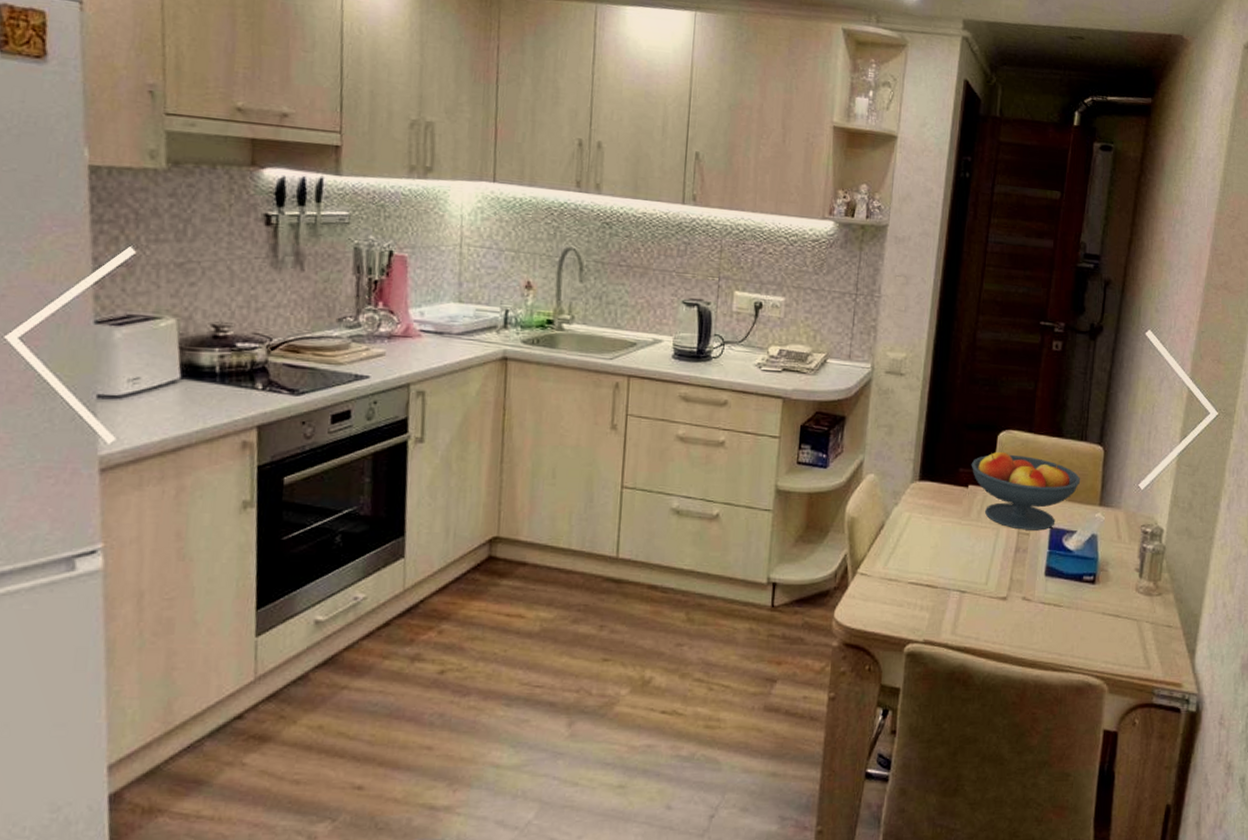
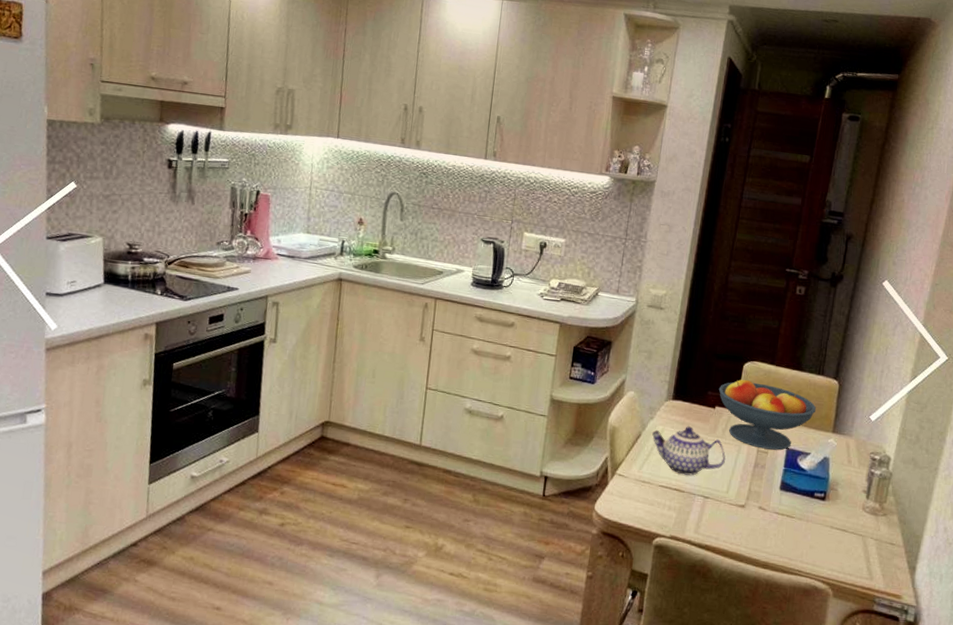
teapot: none [896,510,984,568] -> present [651,426,726,476]

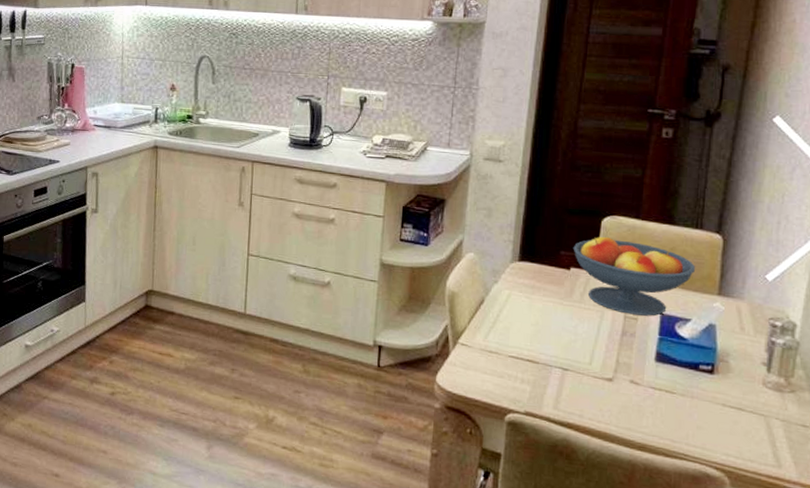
teapot: present [651,426,726,476] -> none [496,290,587,345]

